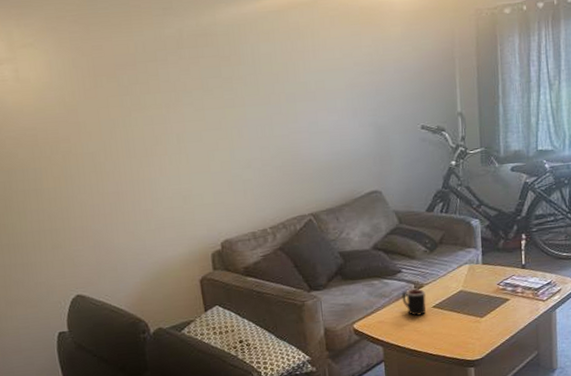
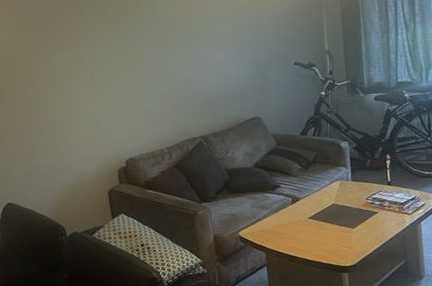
mug: present [401,288,426,317] -> none [280,201,303,226]

